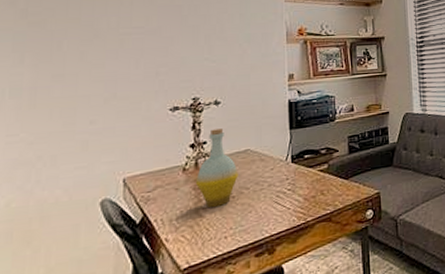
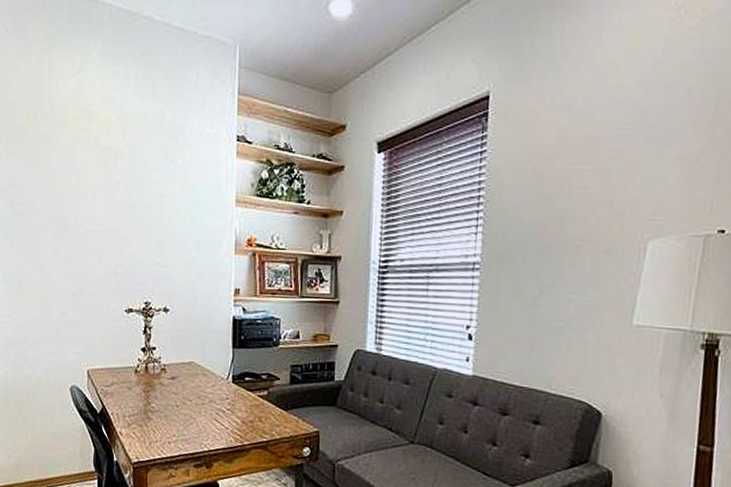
bottle: present [195,128,239,208] -> none [145,336,183,413]

